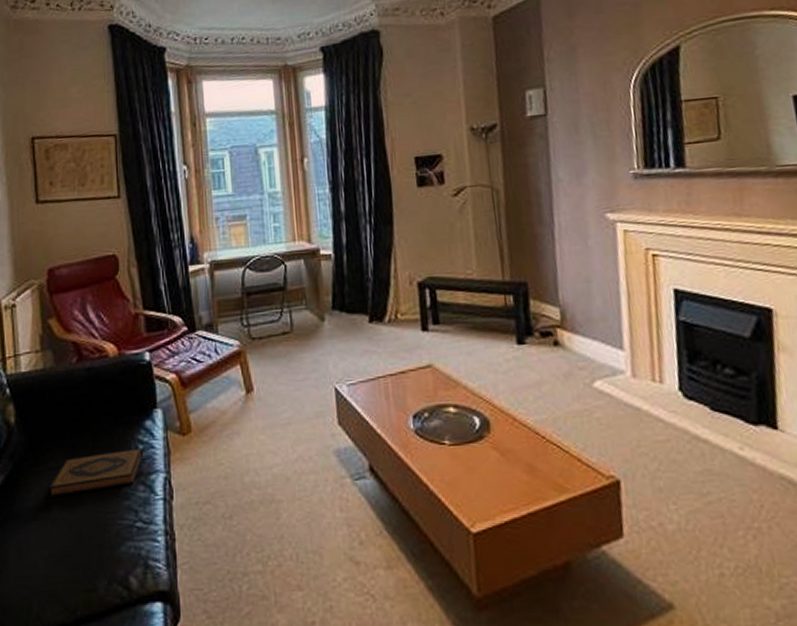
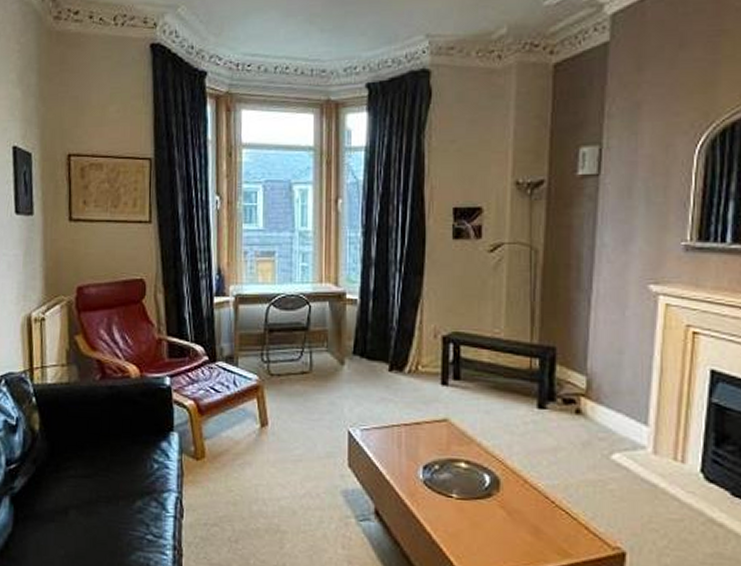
hardback book: present [48,448,144,498] -> none [67,466,158,504]

